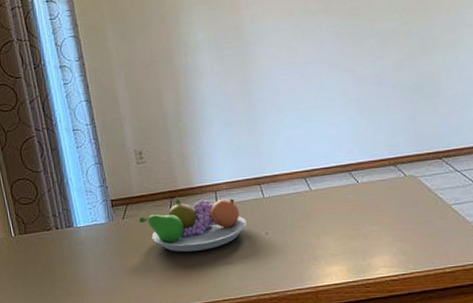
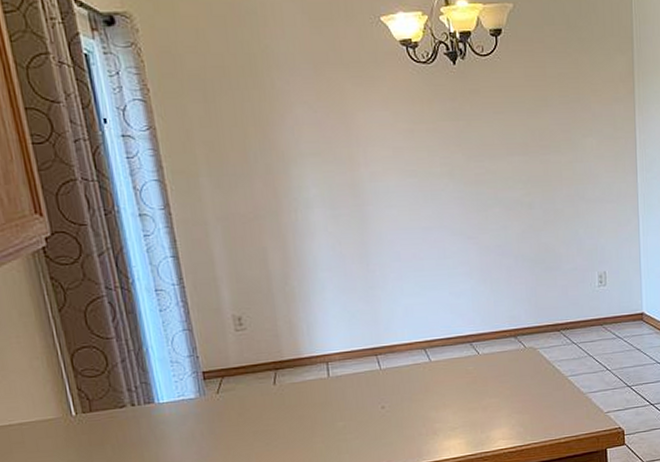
fruit bowl: present [138,198,248,253] -> none [236,369,362,430]

